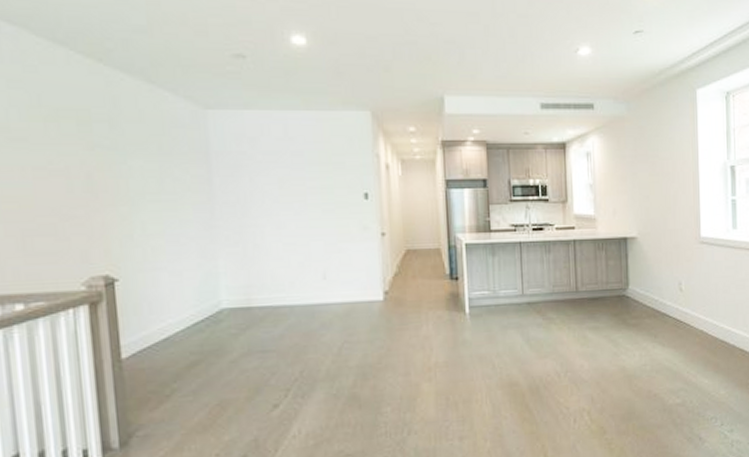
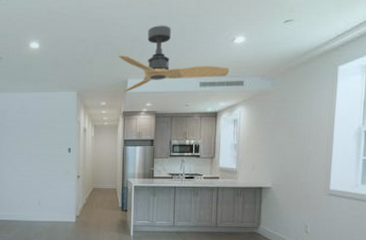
ceiling fan: none [428,24,576,114] -> present [119,25,230,92]

